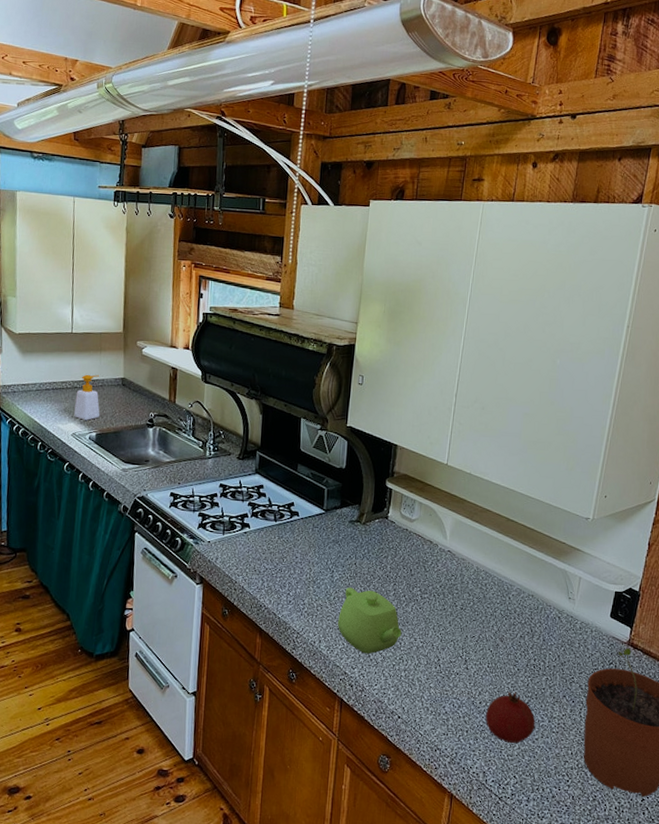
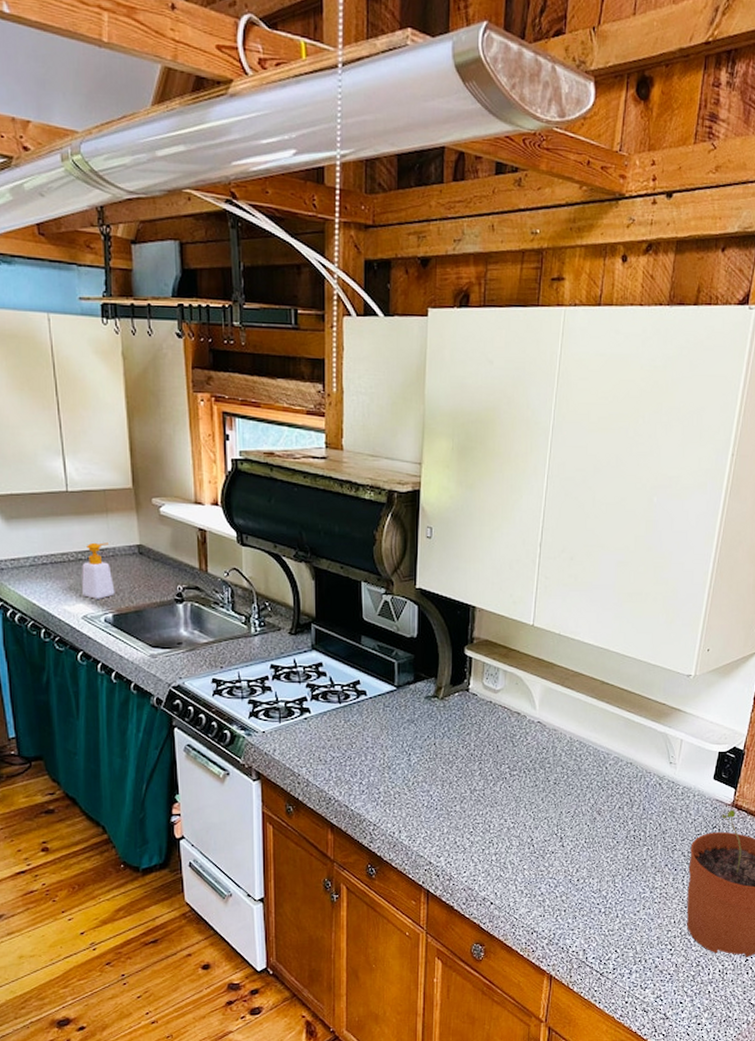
teapot: present [338,587,402,654] -> none [419,770,491,840]
fruit: present [486,691,536,743] -> none [584,866,637,918]

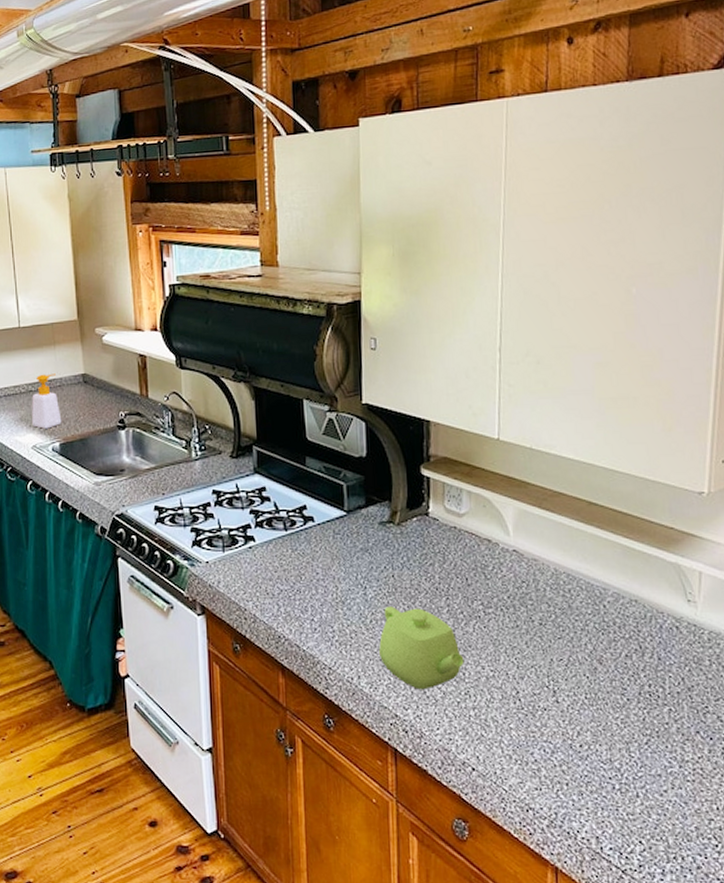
teapot: none [419,770,491,840] -> present [379,606,464,690]

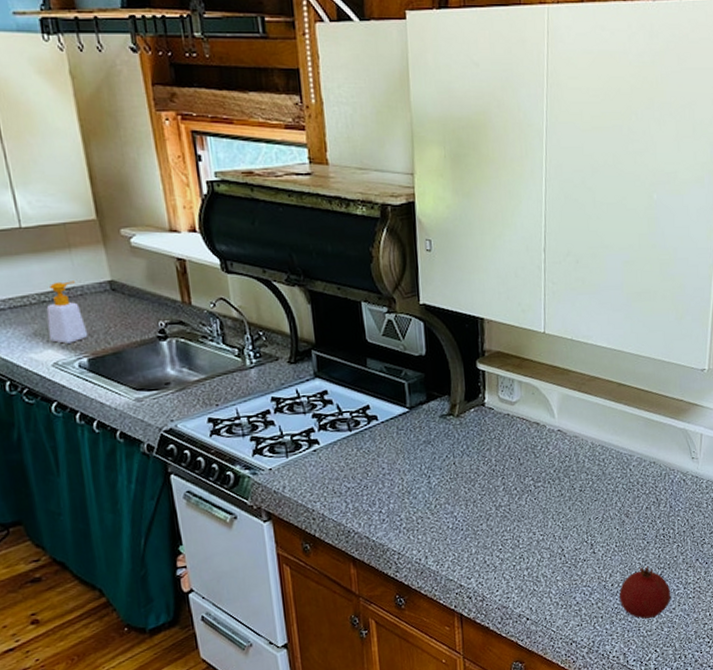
teapot: present [379,606,464,690] -> none [443,489,519,560]
fruit: none [590,729,662,797] -> present [619,566,671,619]

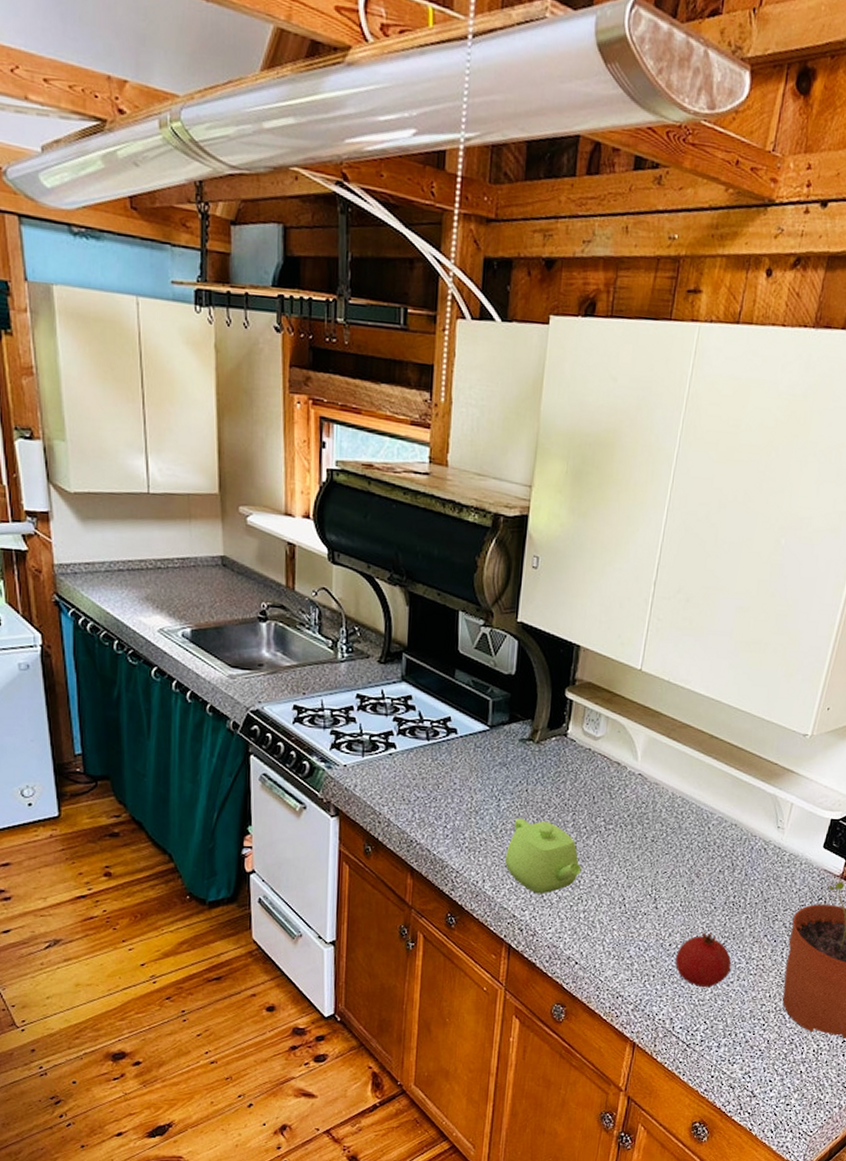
soap bottle: present [46,281,88,344] -> none [160,550,195,612]
teapot: none [443,489,519,560] -> present [505,818,582,894]

